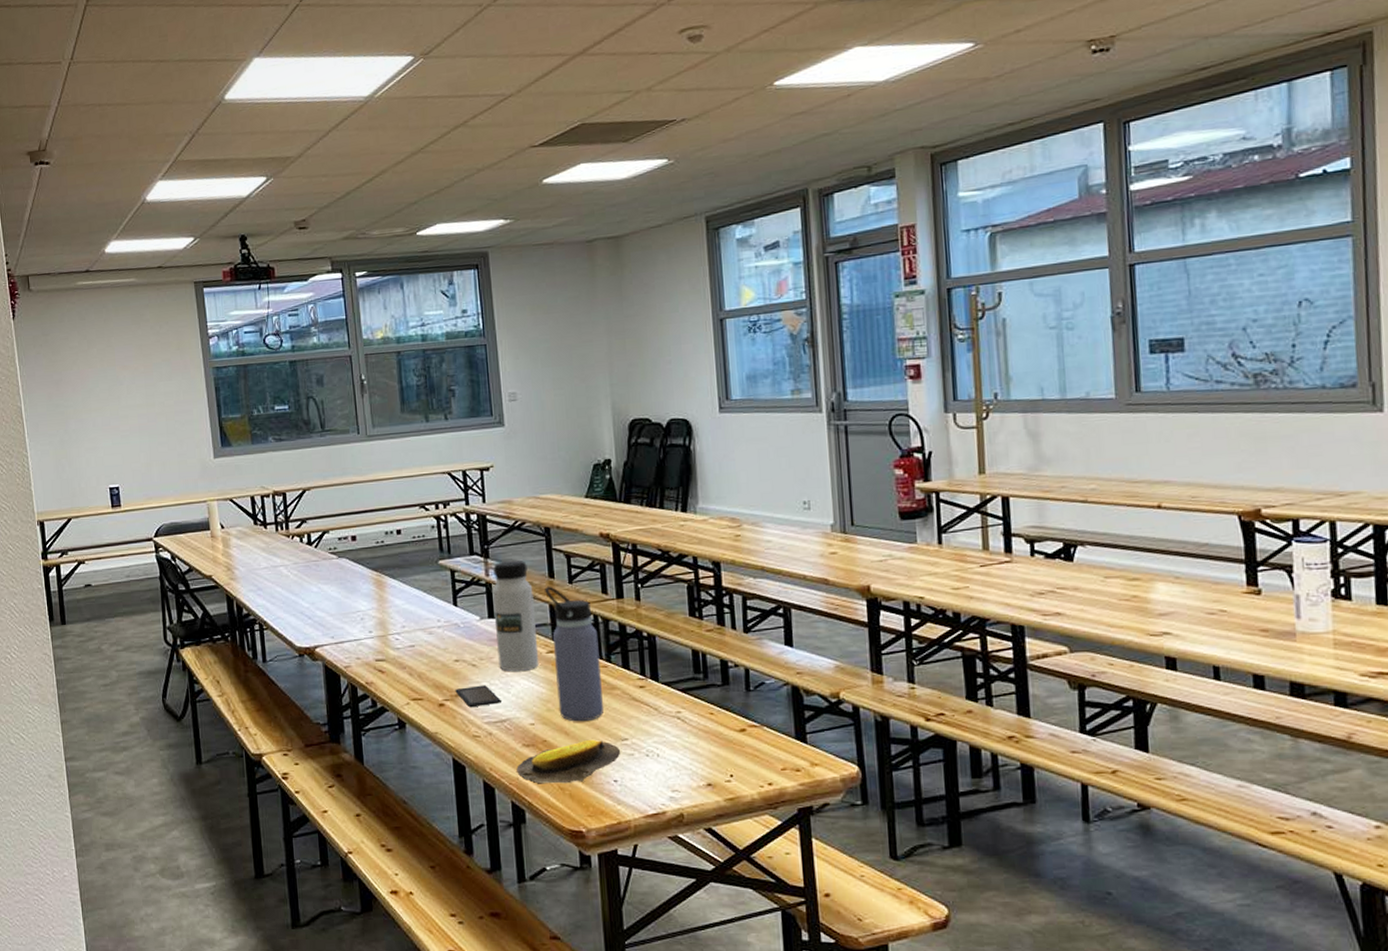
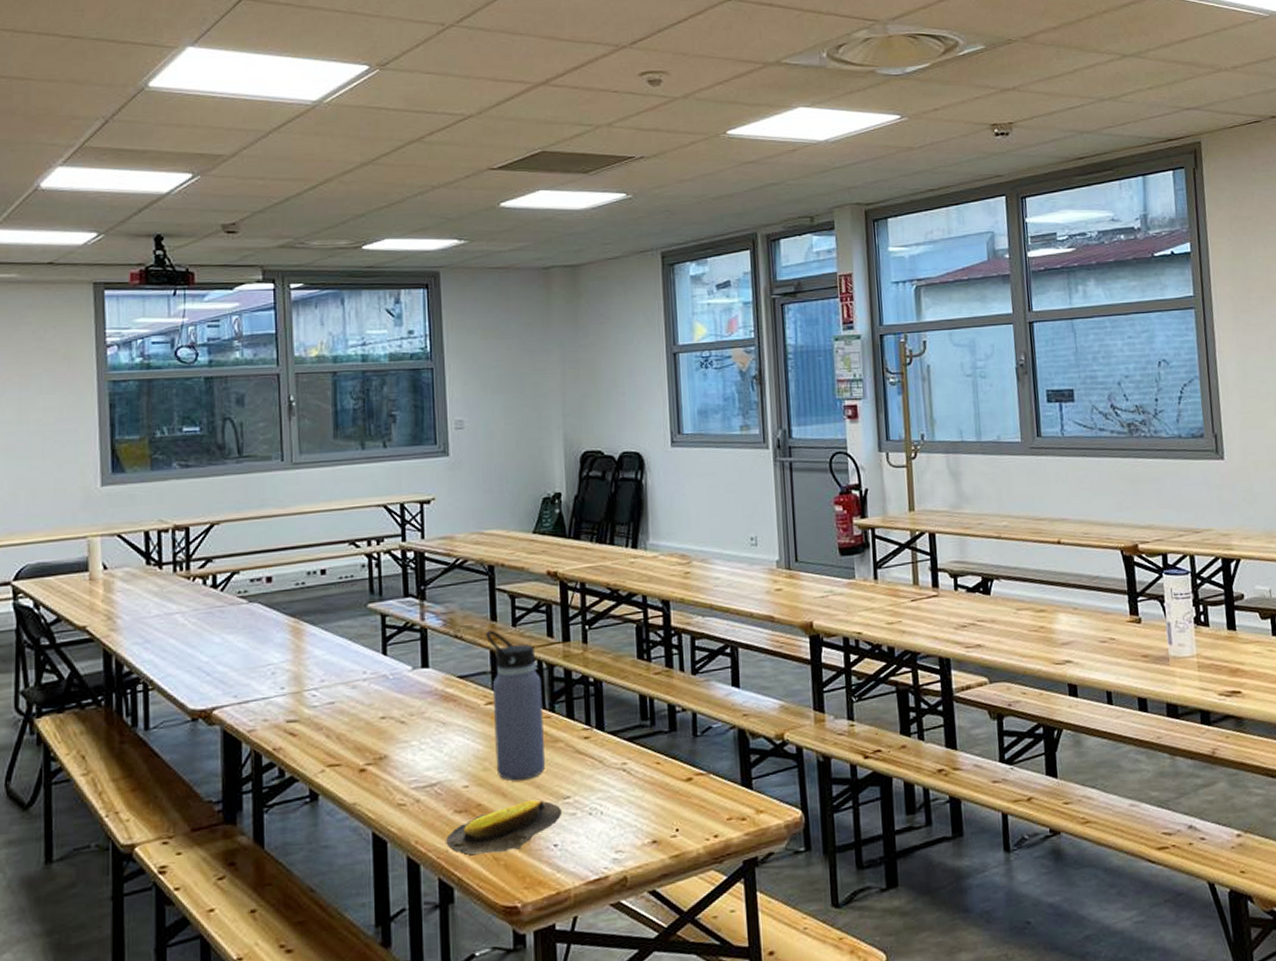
smartphone: present [455,685,503,708] -> none [379,744,434,772]
water bottle: present [492,560,540,671] -> none [427,601,477,727]

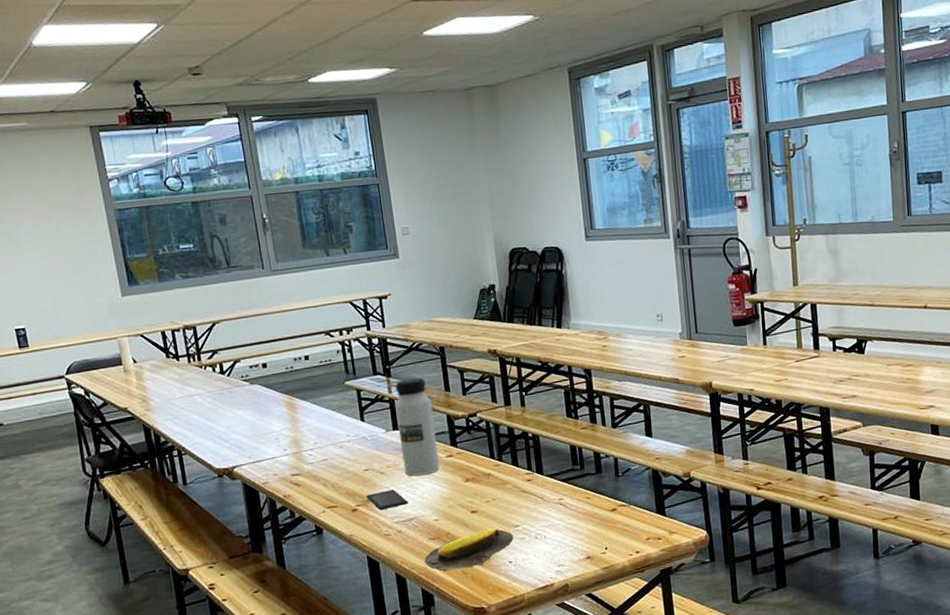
smartphone: none [379,744,434,772] -> present [366,489,409,510]
water bottle: none [427,601,477,727] -> present [395,377,440,476]
water bottle: present [486,629,546,781] -> none [442,398,498,515]

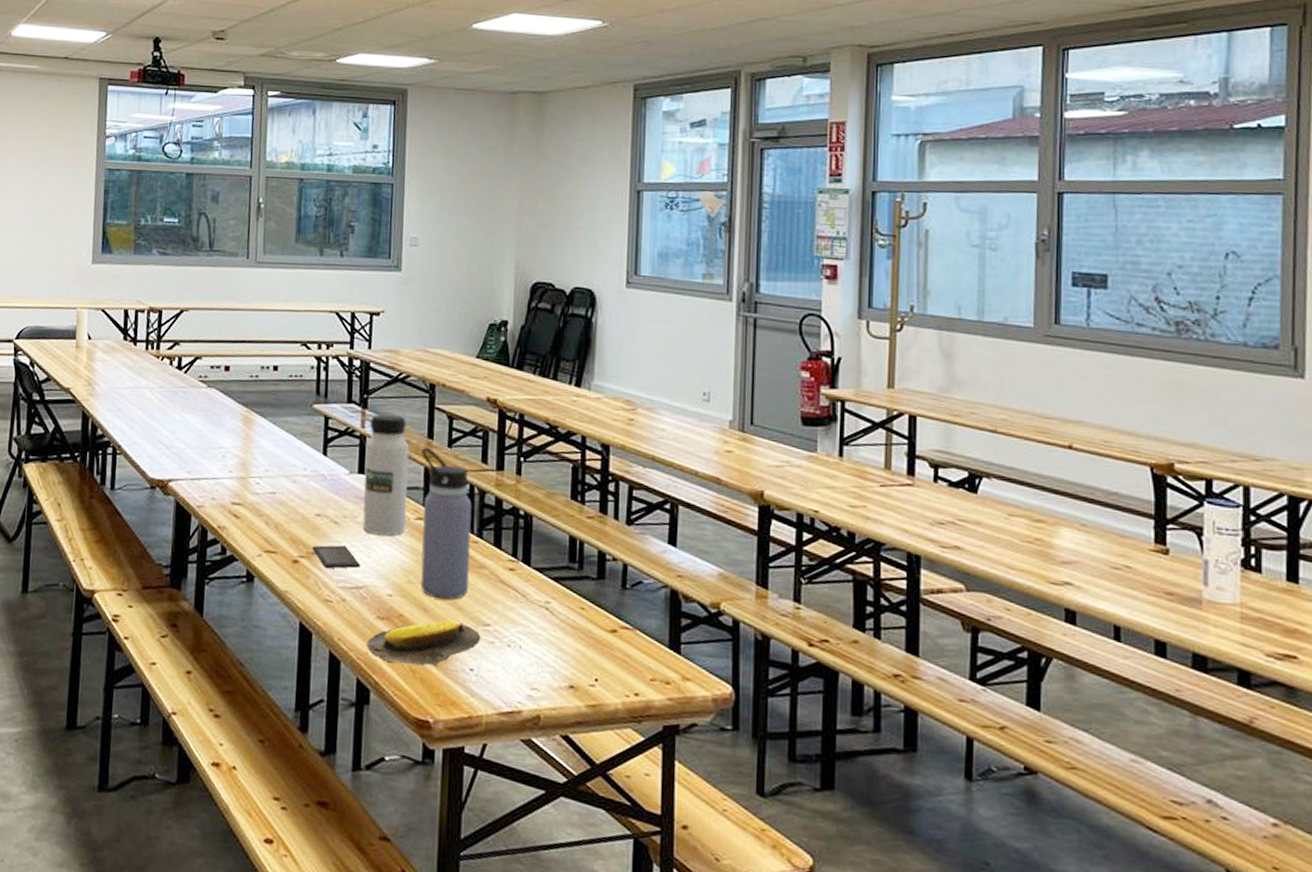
water bottle: none [442,398,498,515] -> present [420,447,472,600]

